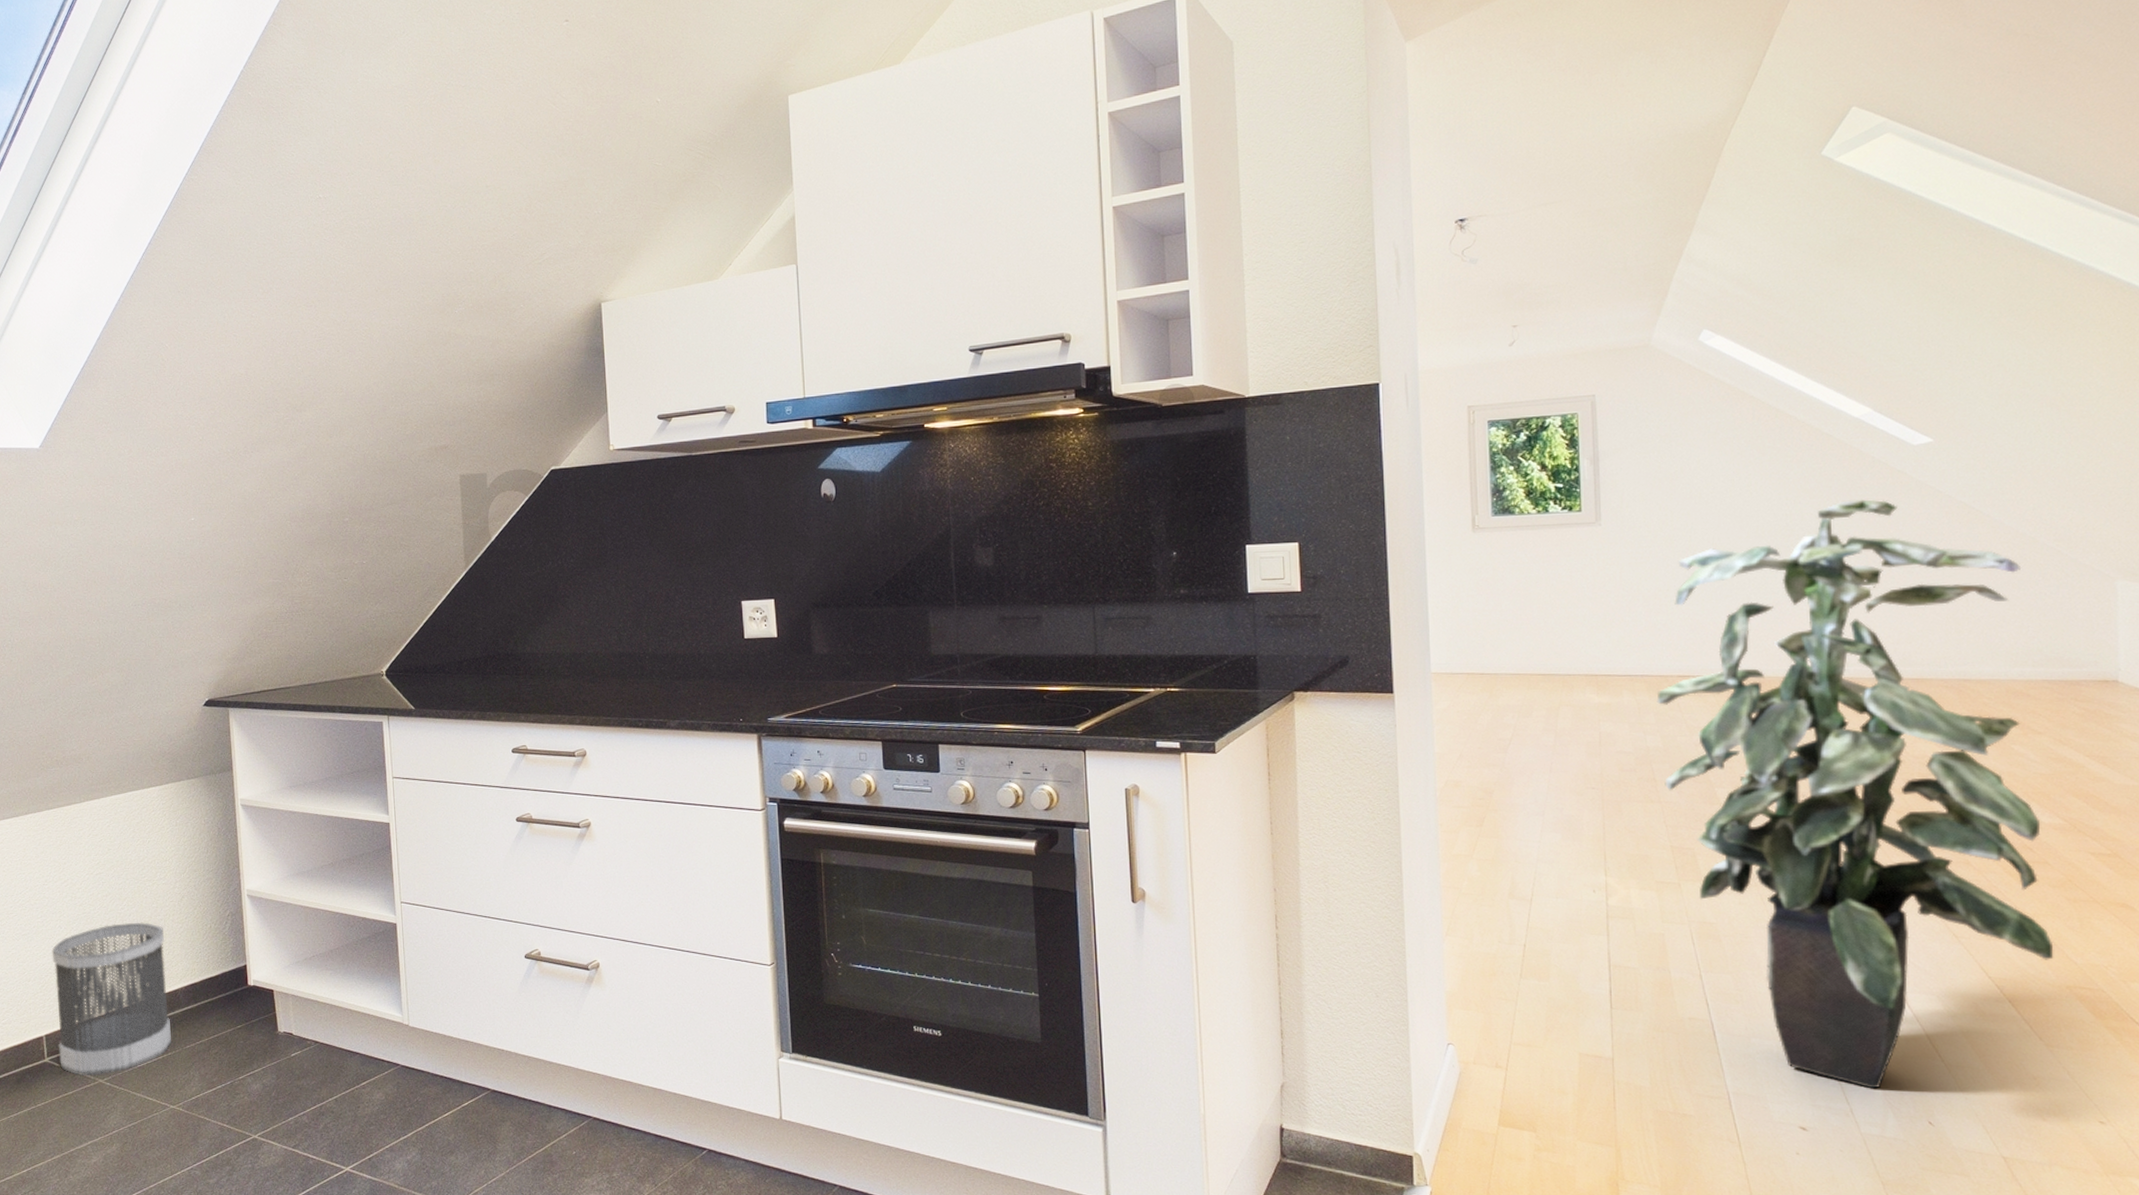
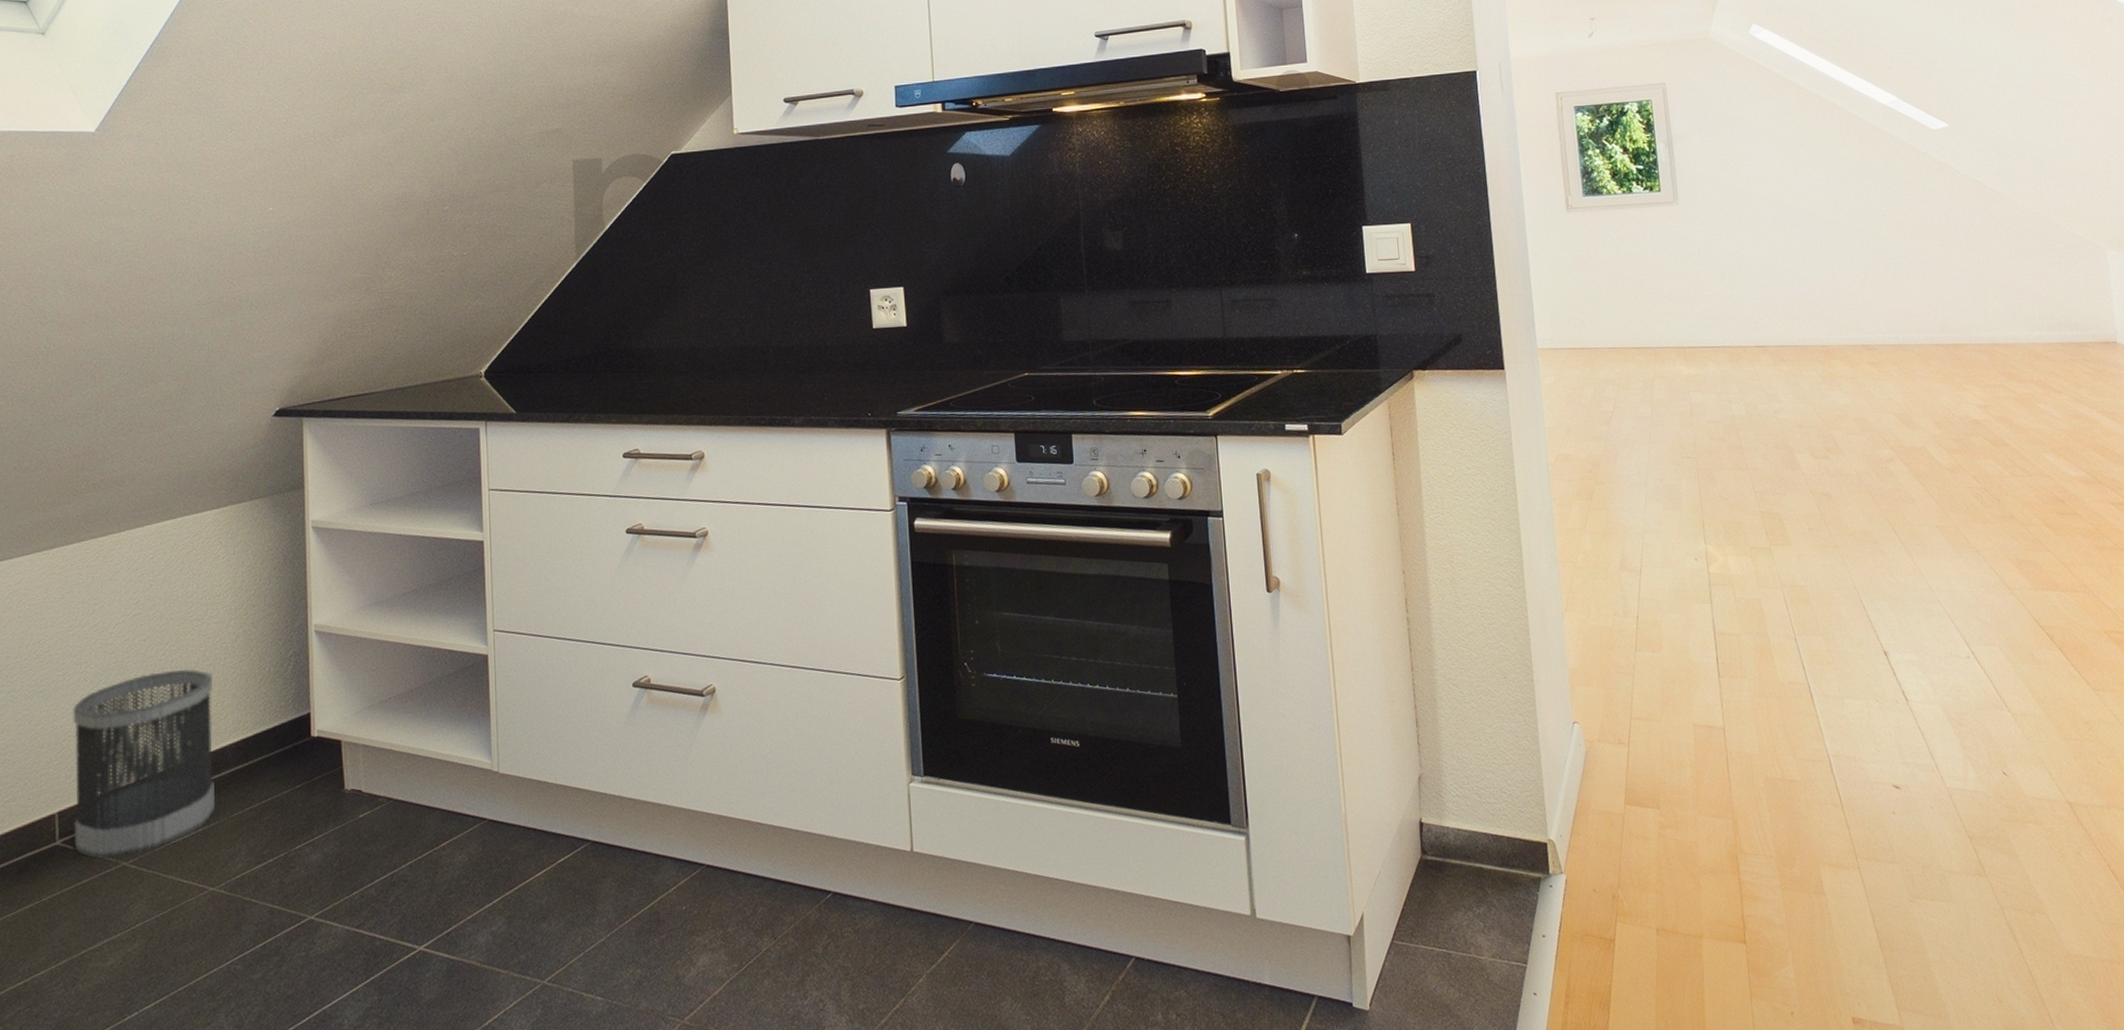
indoor plant: present [1656,499,2054,1089] -> none [1737,179,2092,743]

